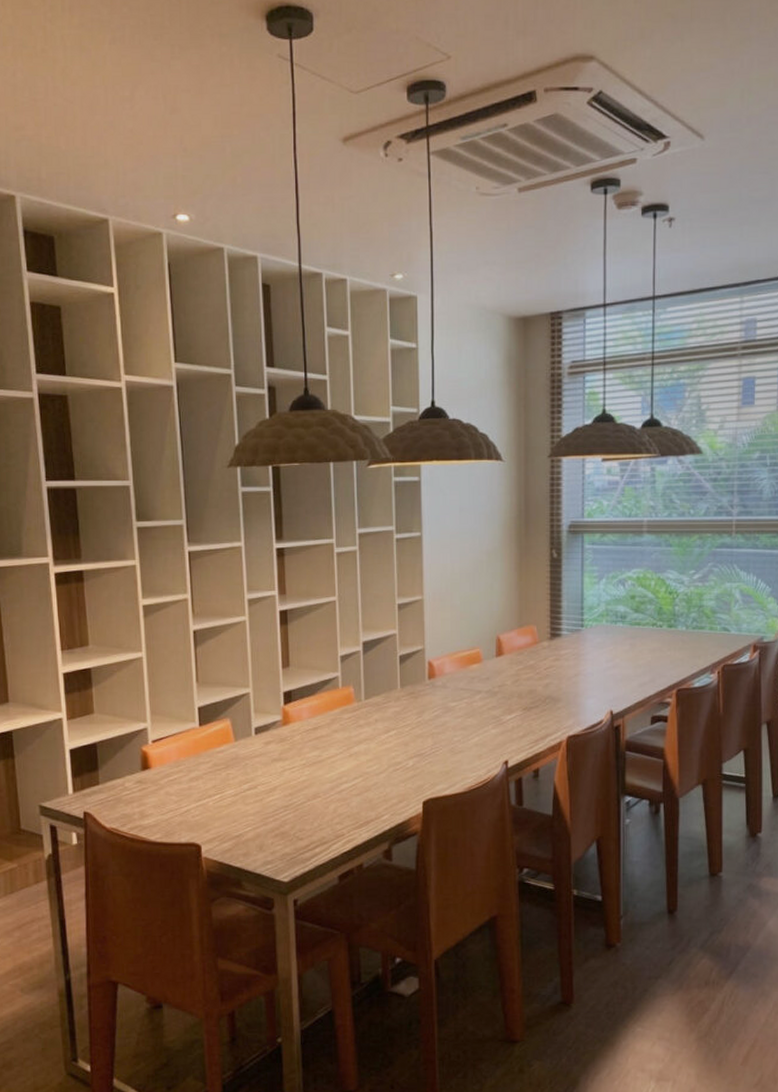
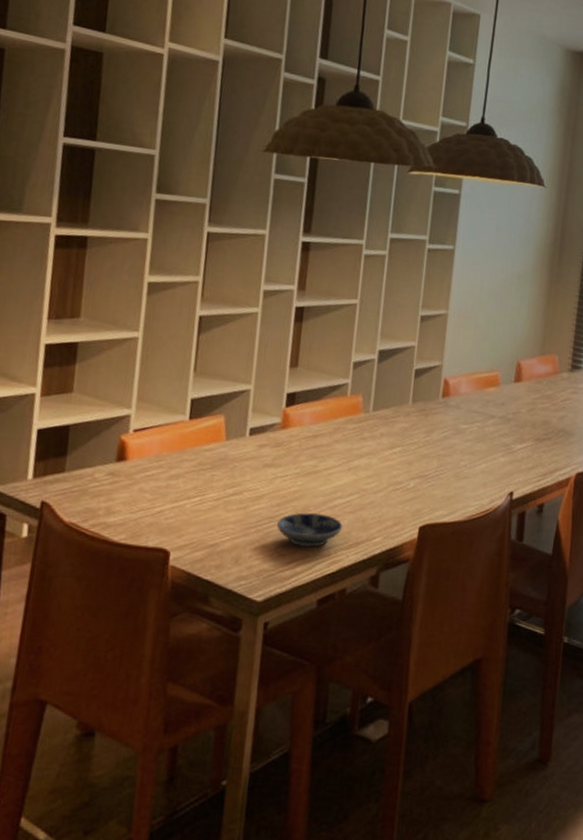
bowl: none [292,799,351,830] -> present [277,512,343,547]

